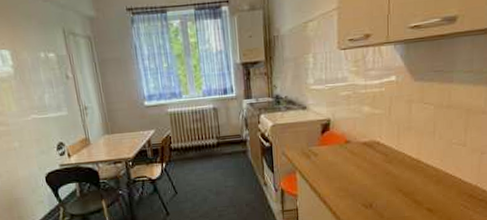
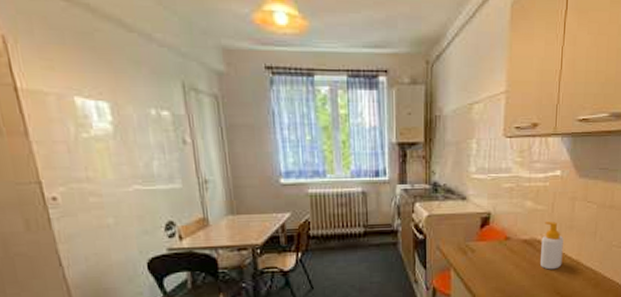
soap bottle: none [381,123,402,169] -> present [540,221,564,270]

